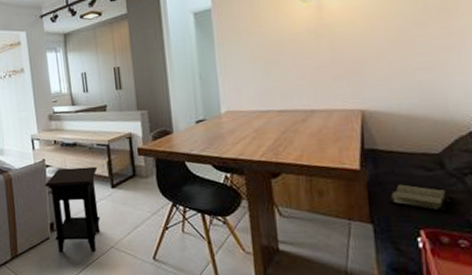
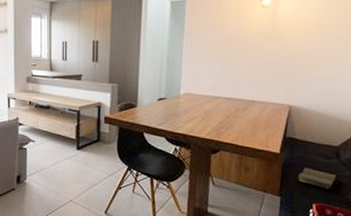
side table: present [44,166,101,253] -> none [16,128,67,205]

